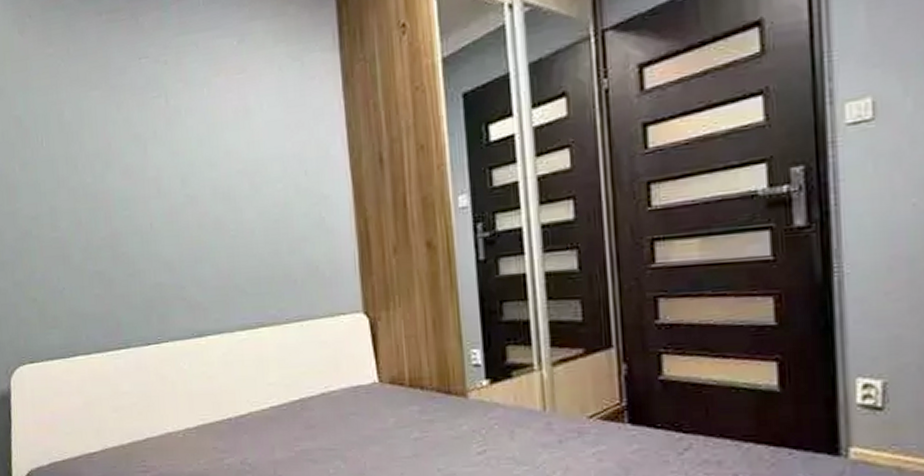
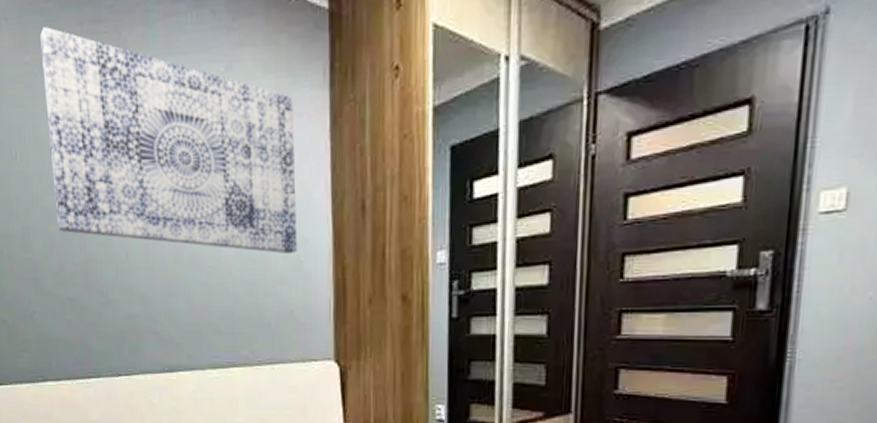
wall art: none [62,20,319,212] -> present [40,26,297,255]

